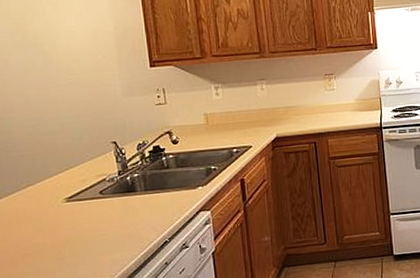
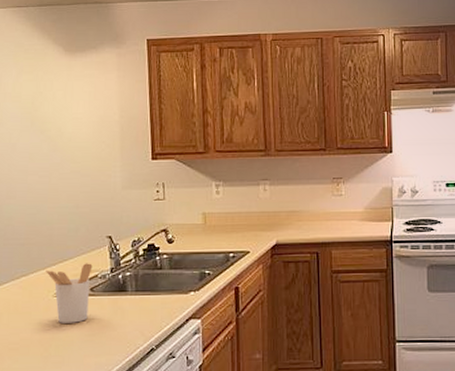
utensil holder: none [52,168,100,227] -> present [46,263,93,323]

